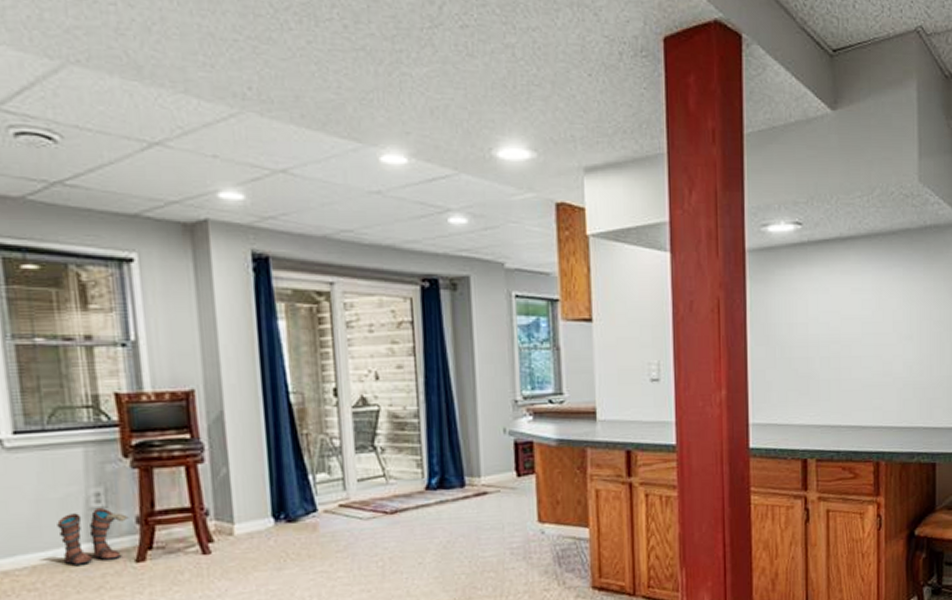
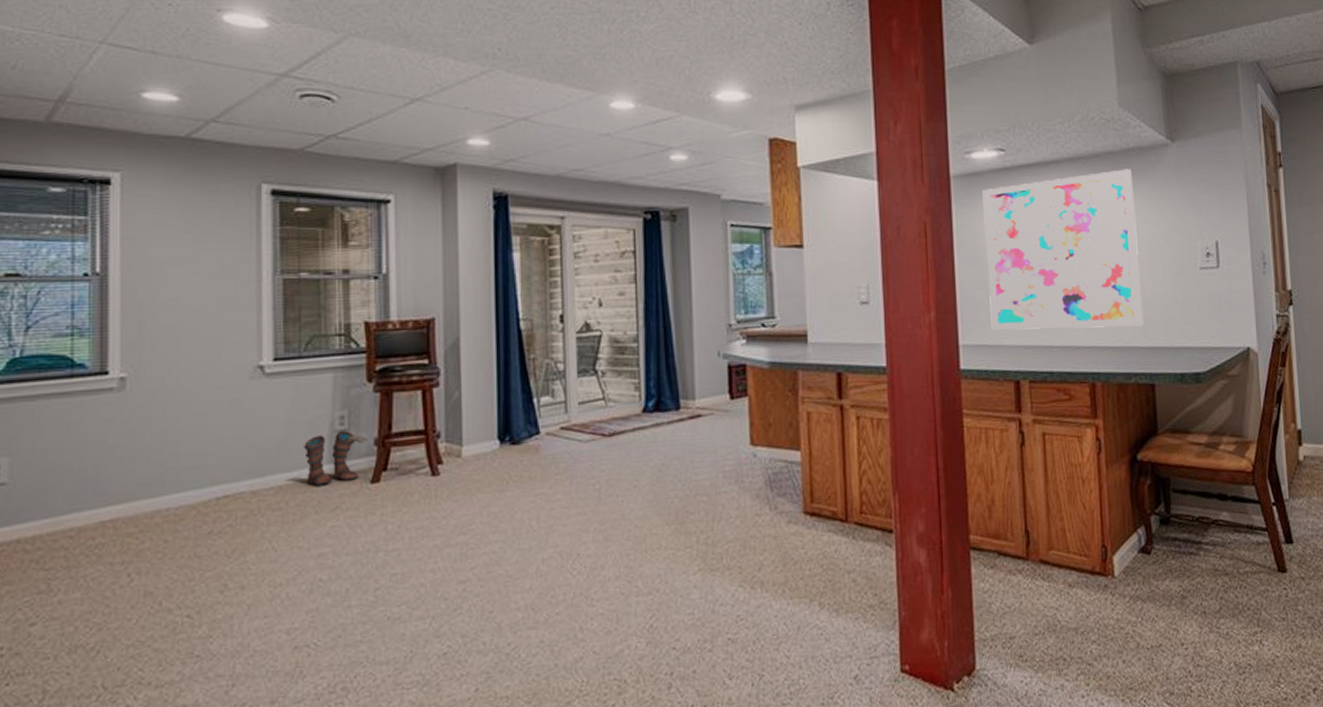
wall art: none [778,247,929,410] -> present [982,169,1144,330]

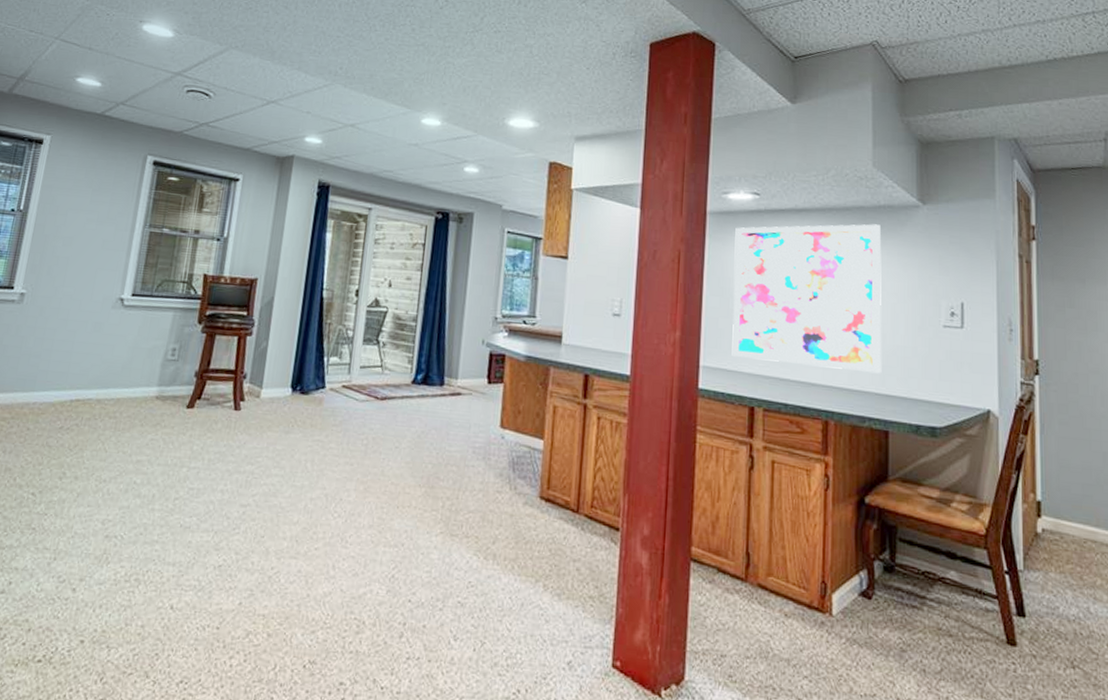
boots: present [304,429,368,486] -> none [138,359,191,404]

